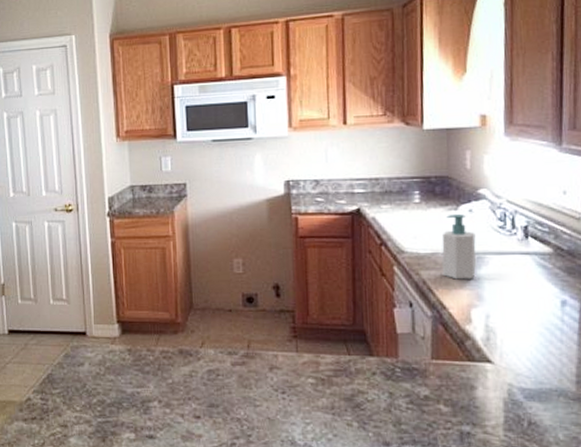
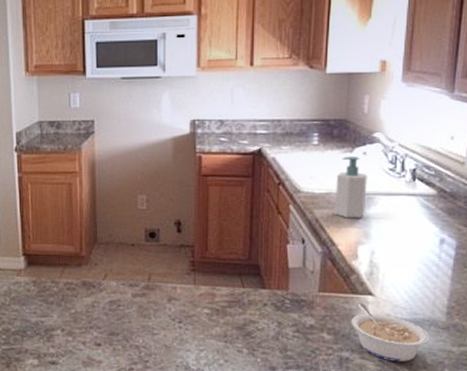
legume: none [469,371,560,437] -> present [350,303,430,362]

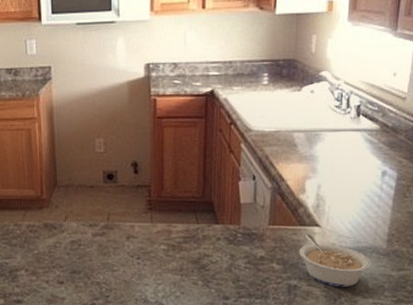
soap bottle: present [334,157,367,218] -> none [283,95,315,155]

